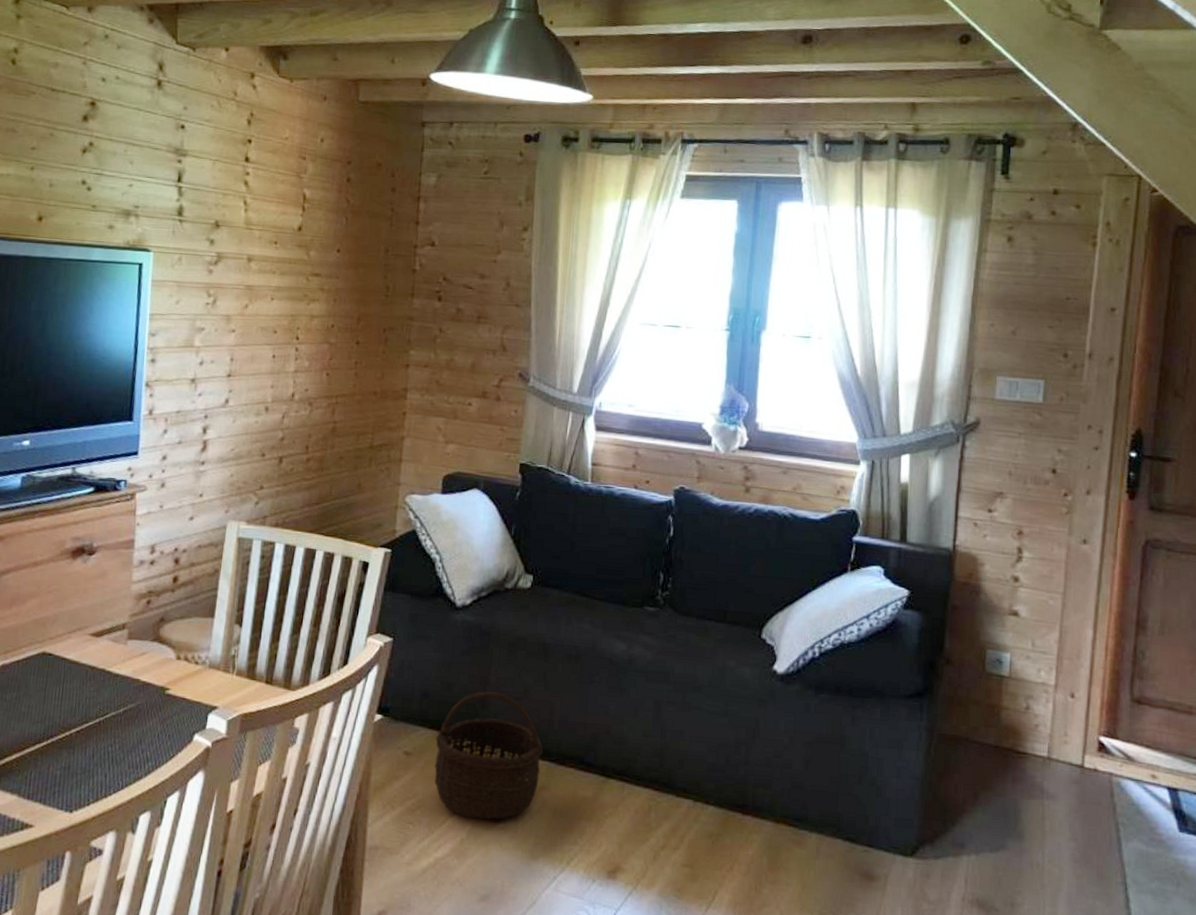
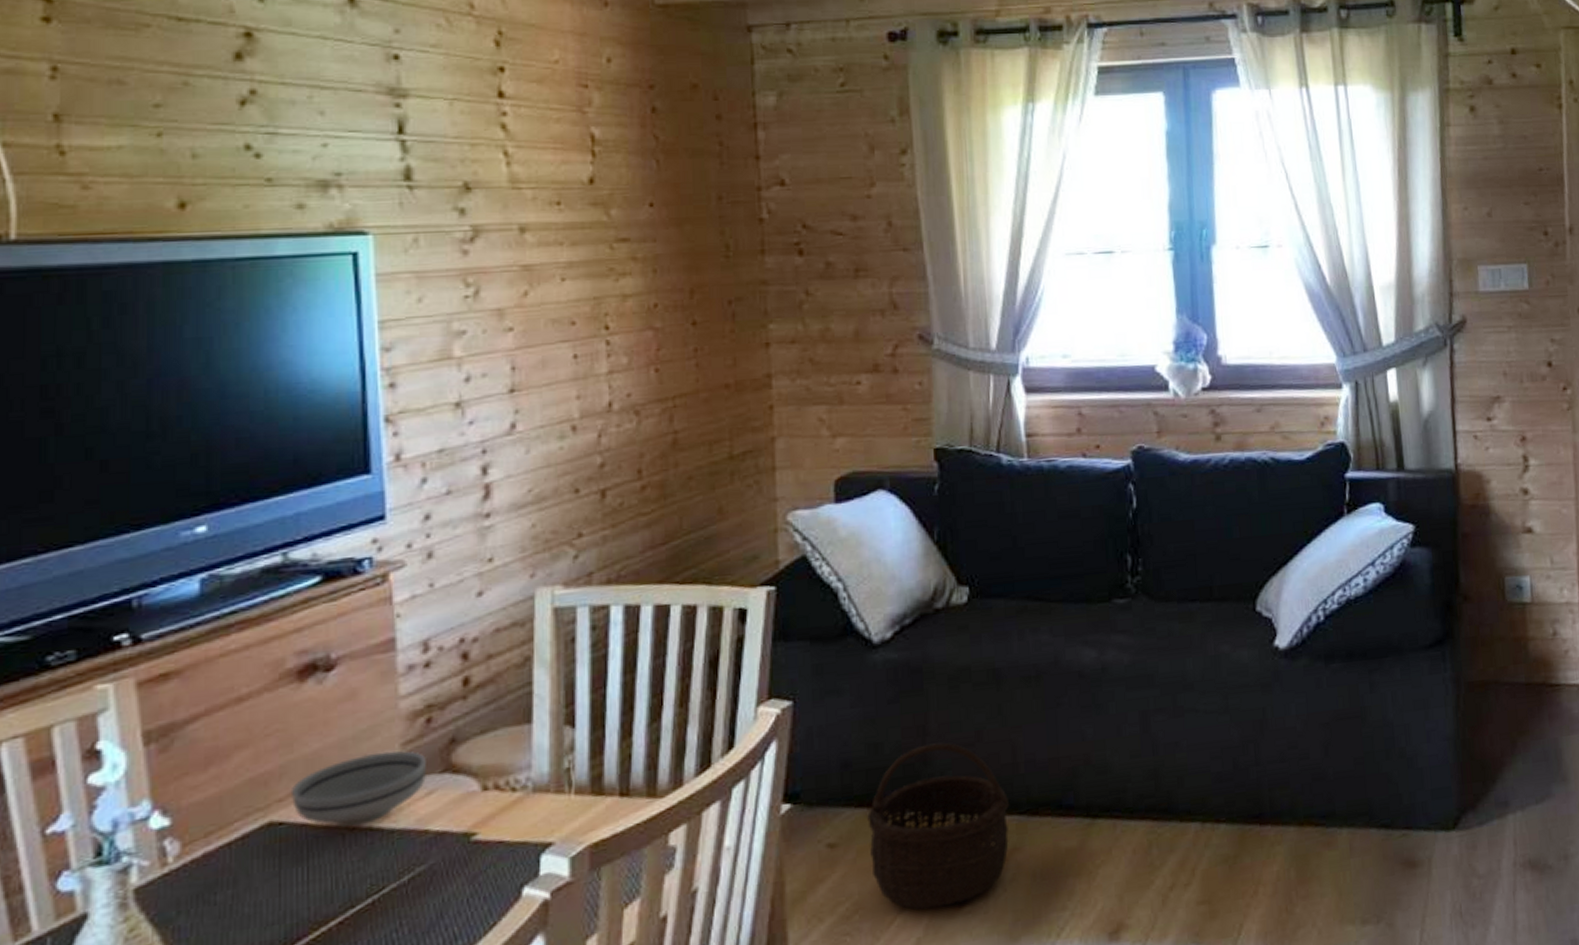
bowl: none [58,618,144,667] -> present [290,749,426,827]

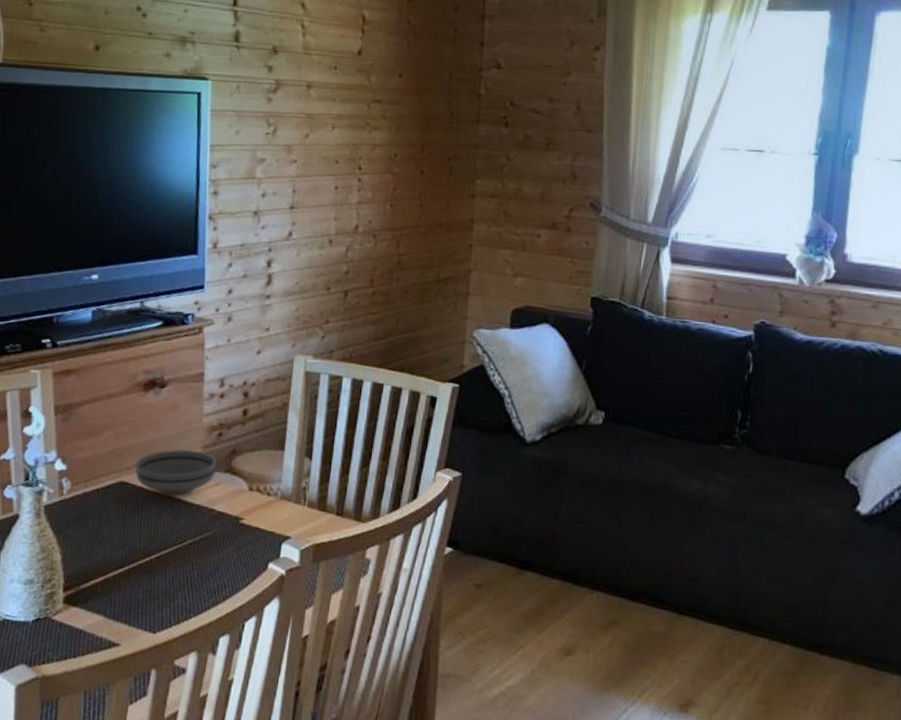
wicker basket: present [867,742,1010,910] -> none [505,527,615,652]

